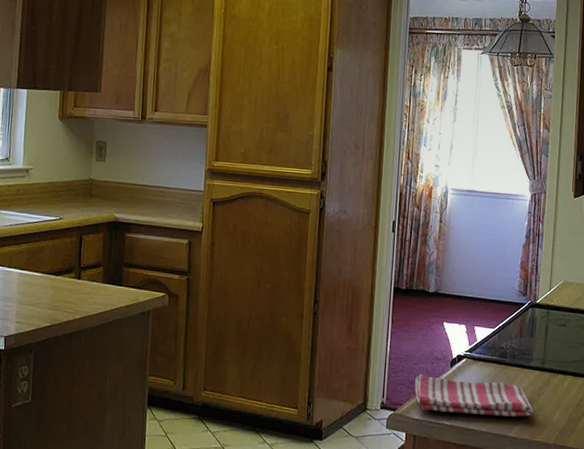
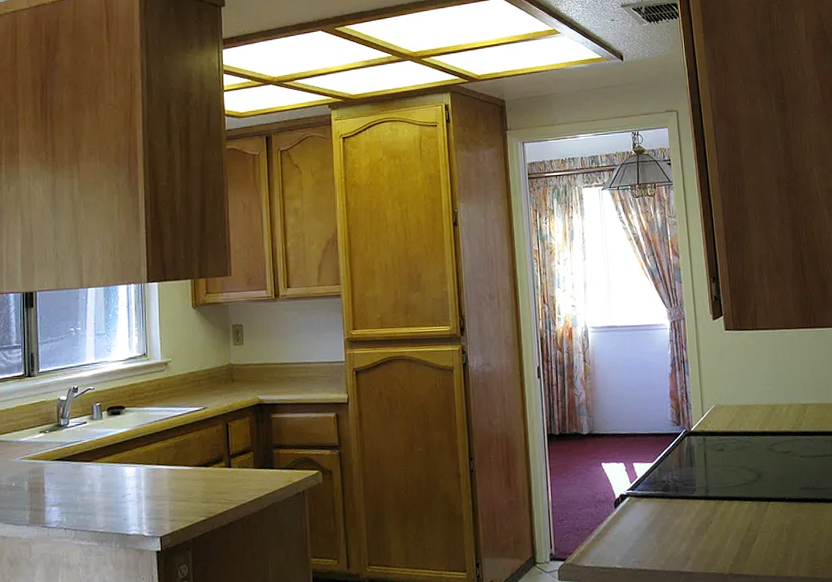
dish towel: present [414,374,534,417] -> none [581,517,705,557]

